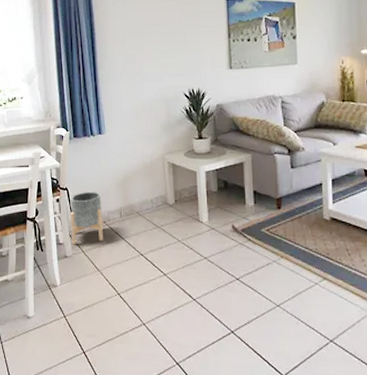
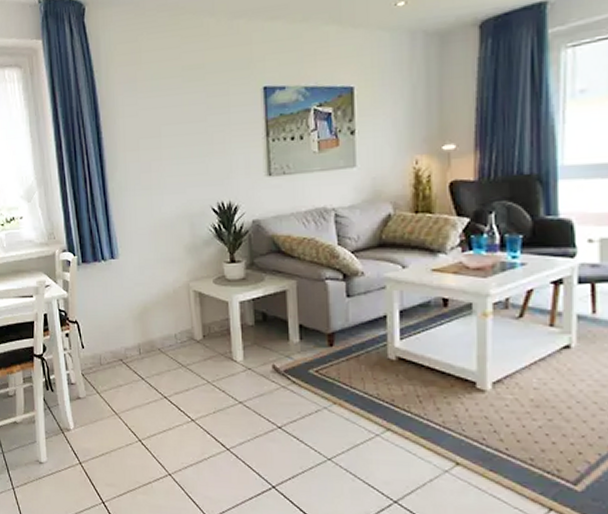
planter: present [70,191,103,245] -> none [81,324,120,385]

